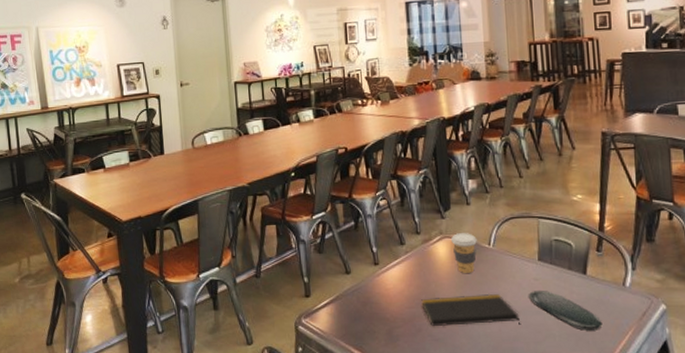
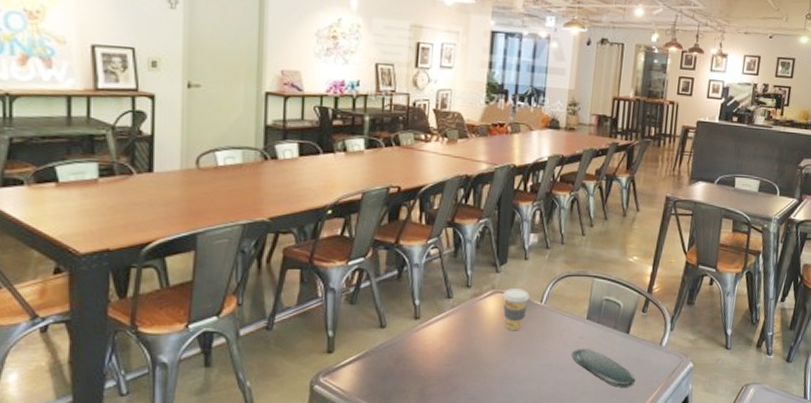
notepad: present [421,293,521,327] -> none [461,351,560,385]

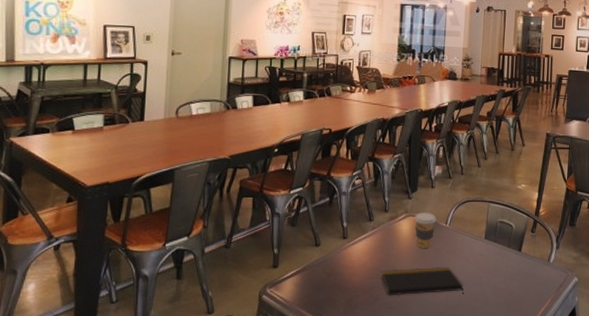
notepad: none [461,351,560,385] -> present [381,266,464,296]
oval tray: present [572,349,636,387] -> none [473,265,529,299]

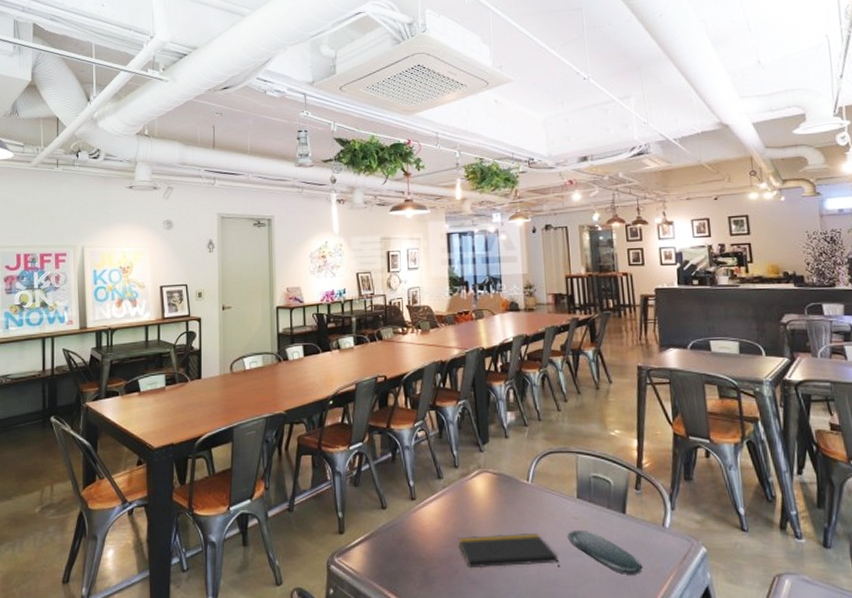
coffee cup: present [415,212,436,249] -> none [490,467,516,511]
oval tray: none [473,265,529,299] -> present [568,531,643,575]

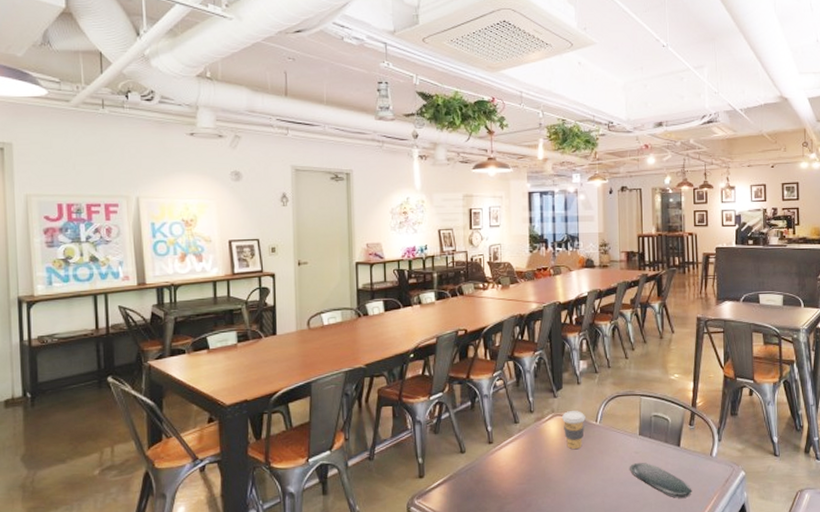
notepad: present [458,532,561,569] -> none [532,467,622,502]
coffee cup: none [490,467,516,511] -> present [562,411,585,450]

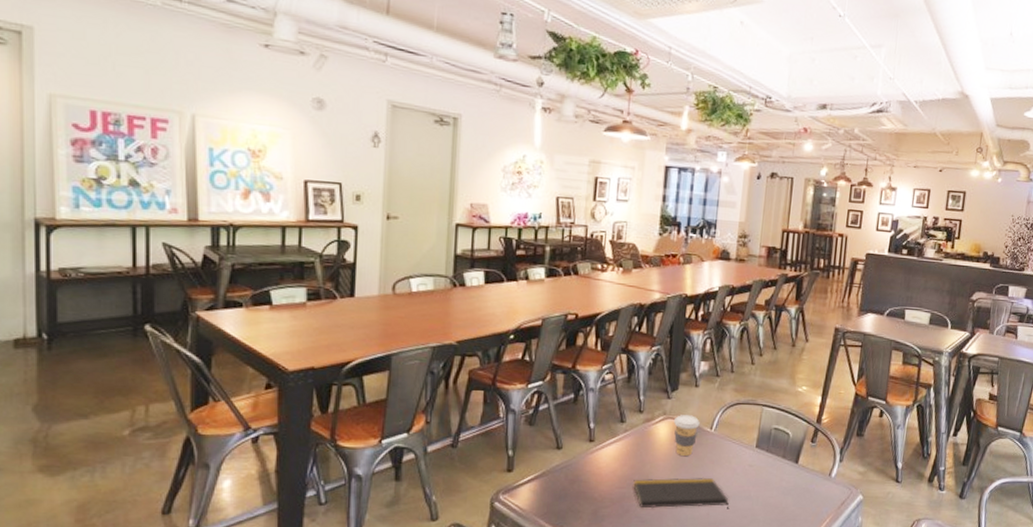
notepad: none [532,467,622,502] -> present [633,477,730,509]
oval tray: present [630,463,692,498] -> none [741,477,805,517]

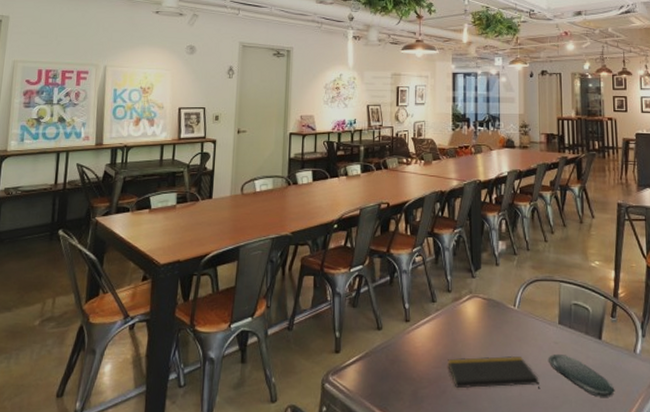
coffee cup: present [674,415,700,457] -> none [480,293,503,335]
oval tray: none [741,477,805,517] -> present [549,354,615,397]

